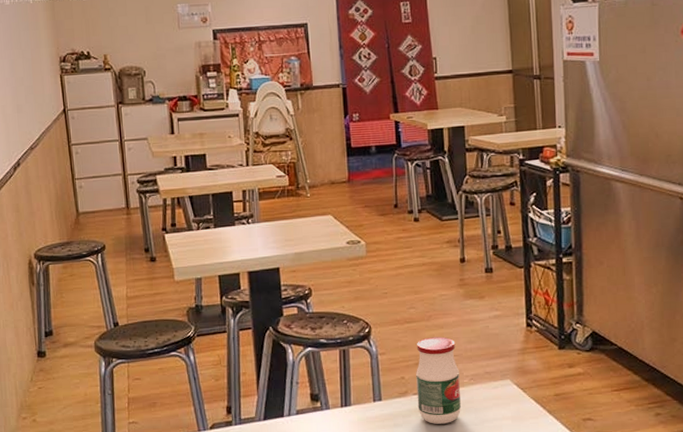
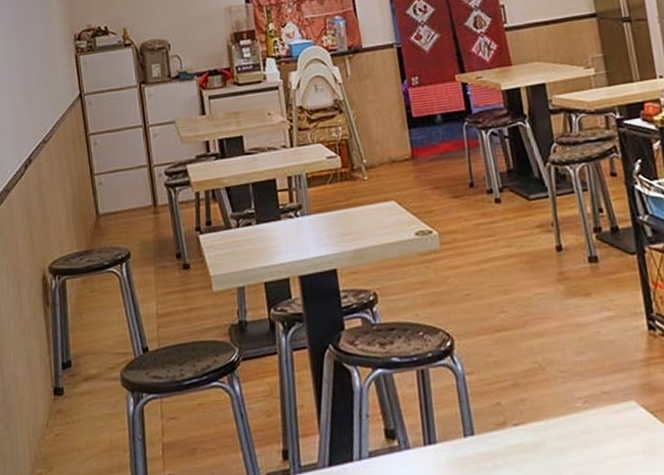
jar: present [416,337,461,425] -> none [512,347,576,465]

